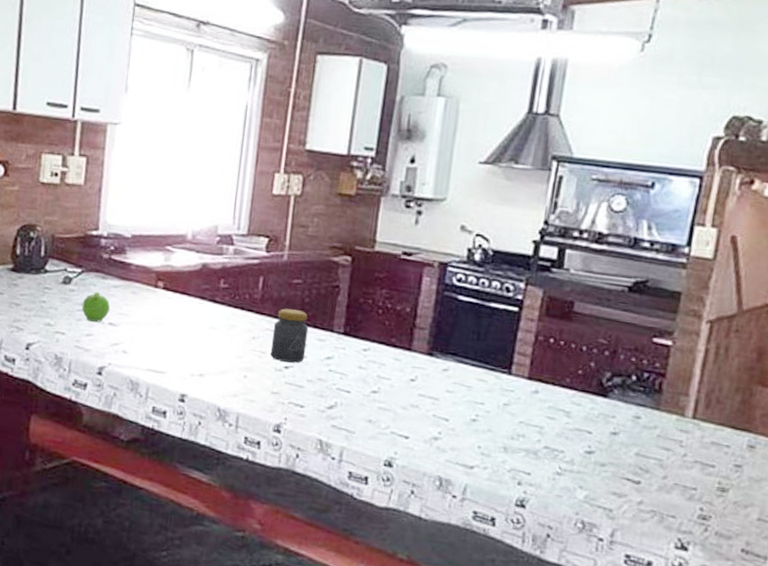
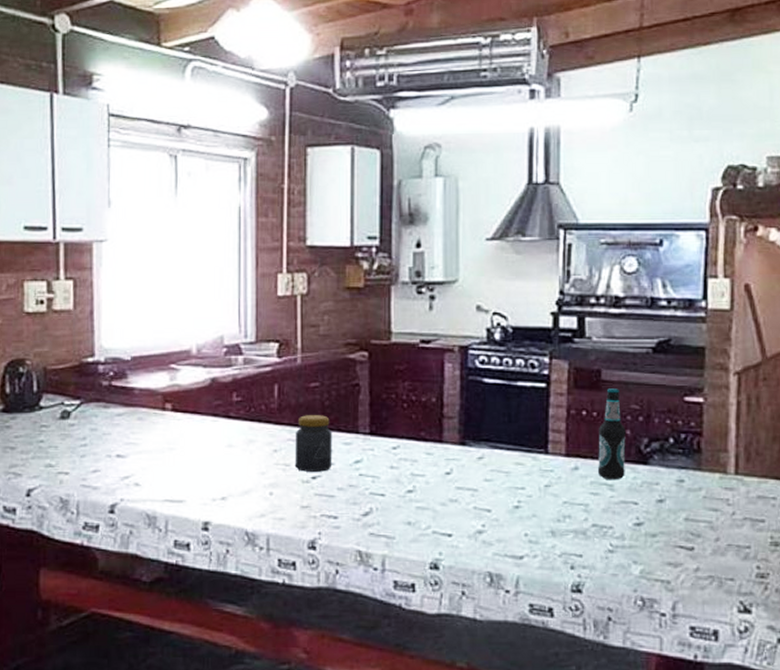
fruit: present [82,292,111,322] -> none [84,423,117,456]
bottle: none [556,320,590,408] -> present [597,388,626,480]

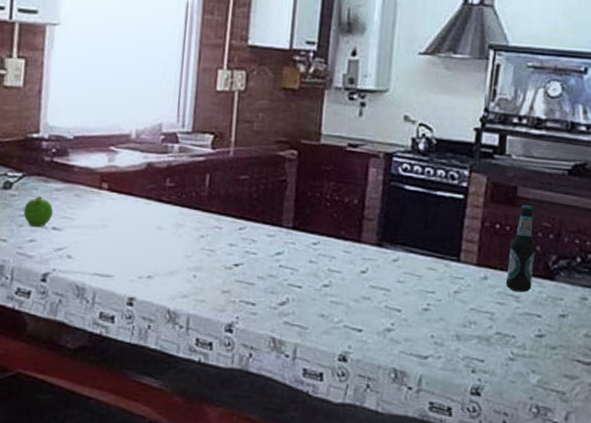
fruit: none [84,423,117,456] -> present [23,196,54,227]
jar: present [295,415,332,472] -> none [219,205,258,260]

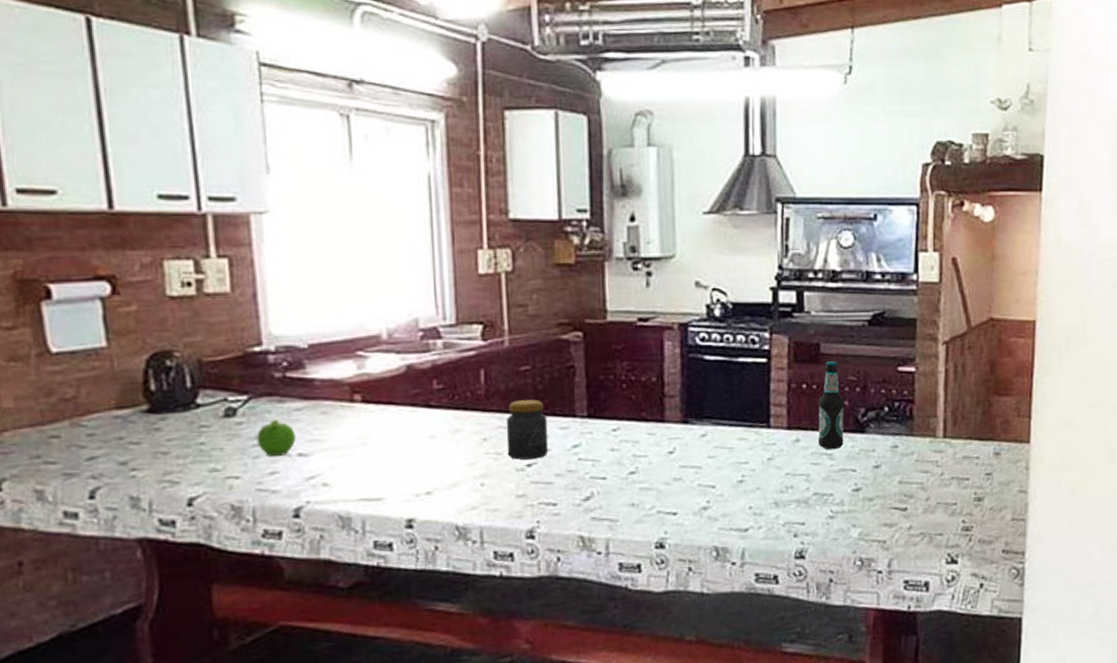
jar: none [219,205,258,260] -> present [505,400,549,460]

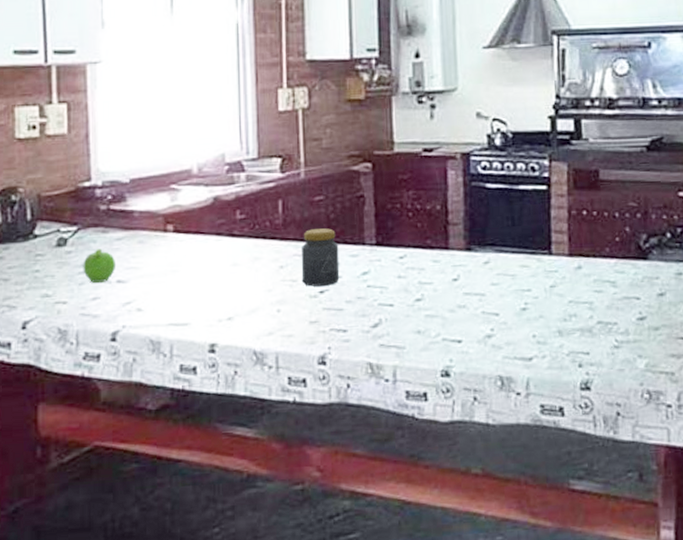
bottle: present [817,361,844,450] -> none [599,187,627,277]

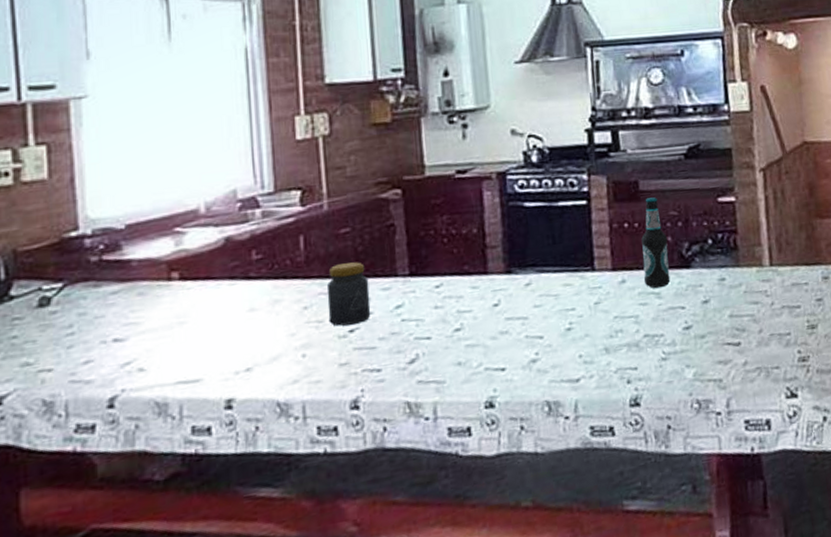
fruit: present [83,248,117,283] -> none [71,305,112,345]
bottle: none [599,187,627,277] -> present [641,197,671,288]

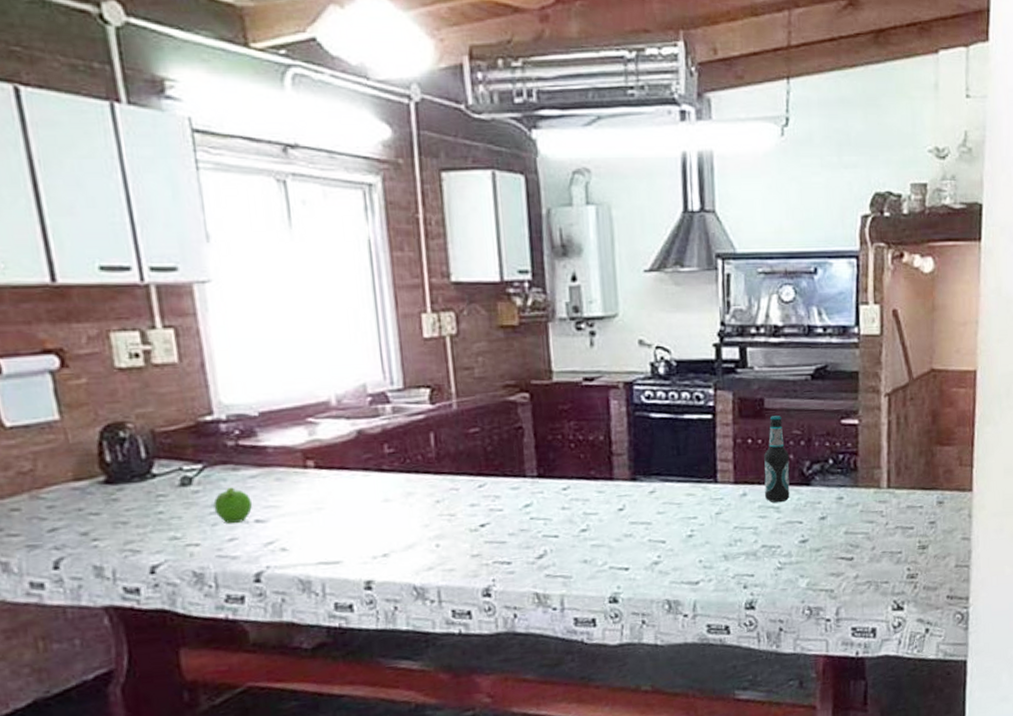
fruit: none [71,305,112,345] -> present [213,487,253,523]
jar: present [326,262,371,327] -> none [457,461,501,521]

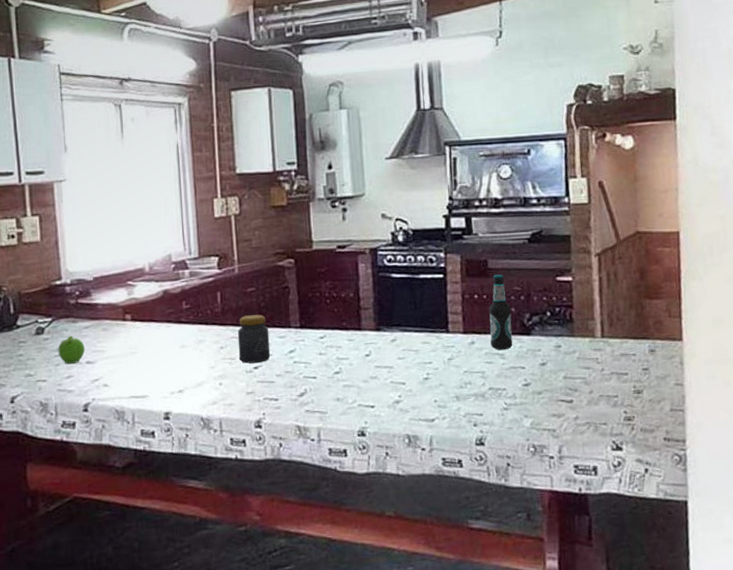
jar: none [457,461,501,521] -> present [237,314,271,364]

